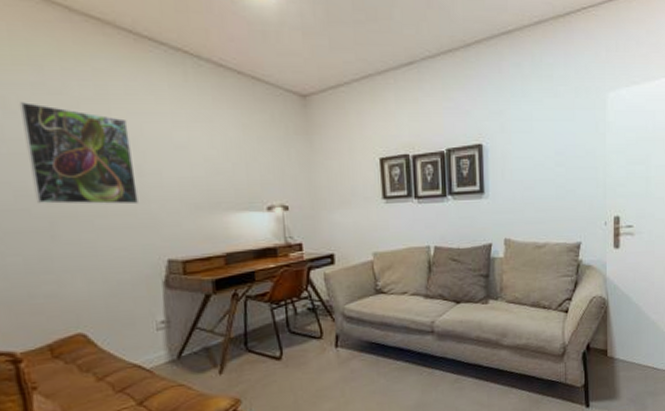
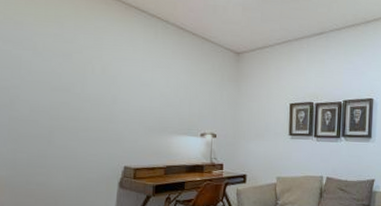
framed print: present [19,102,139,205] -> none [43,47,112,124]

